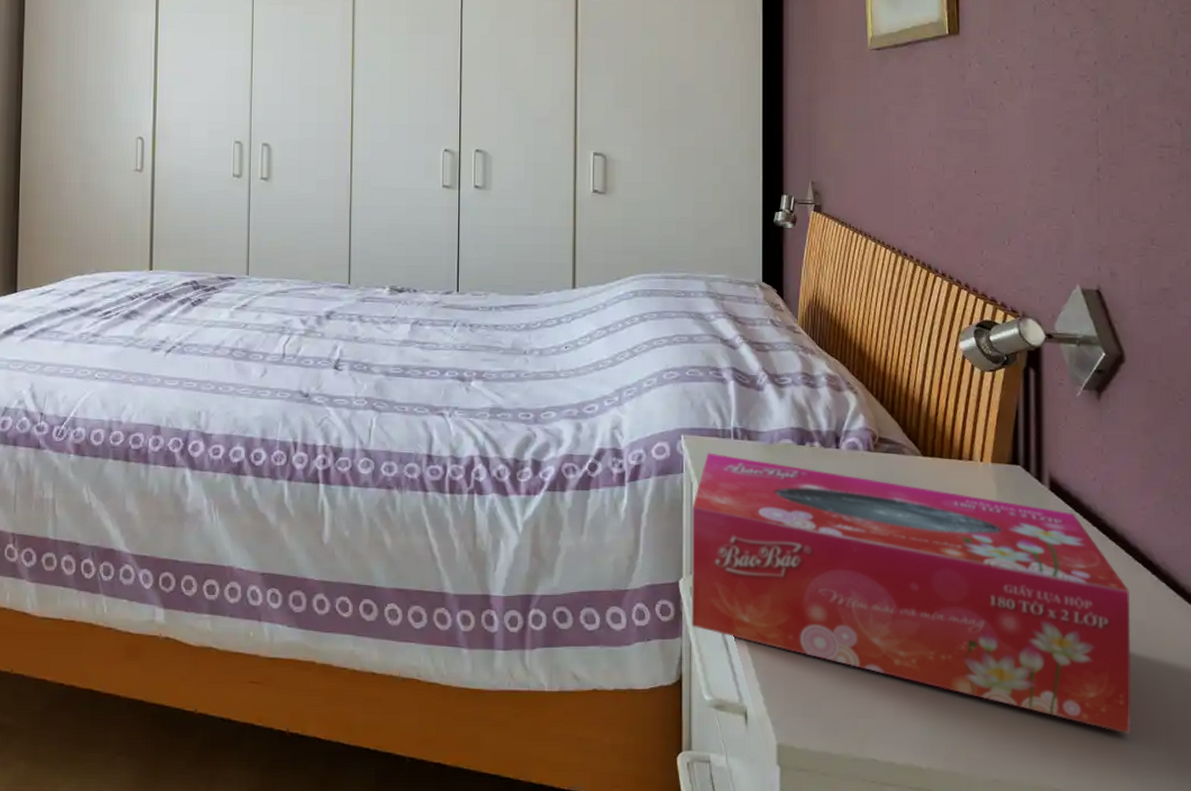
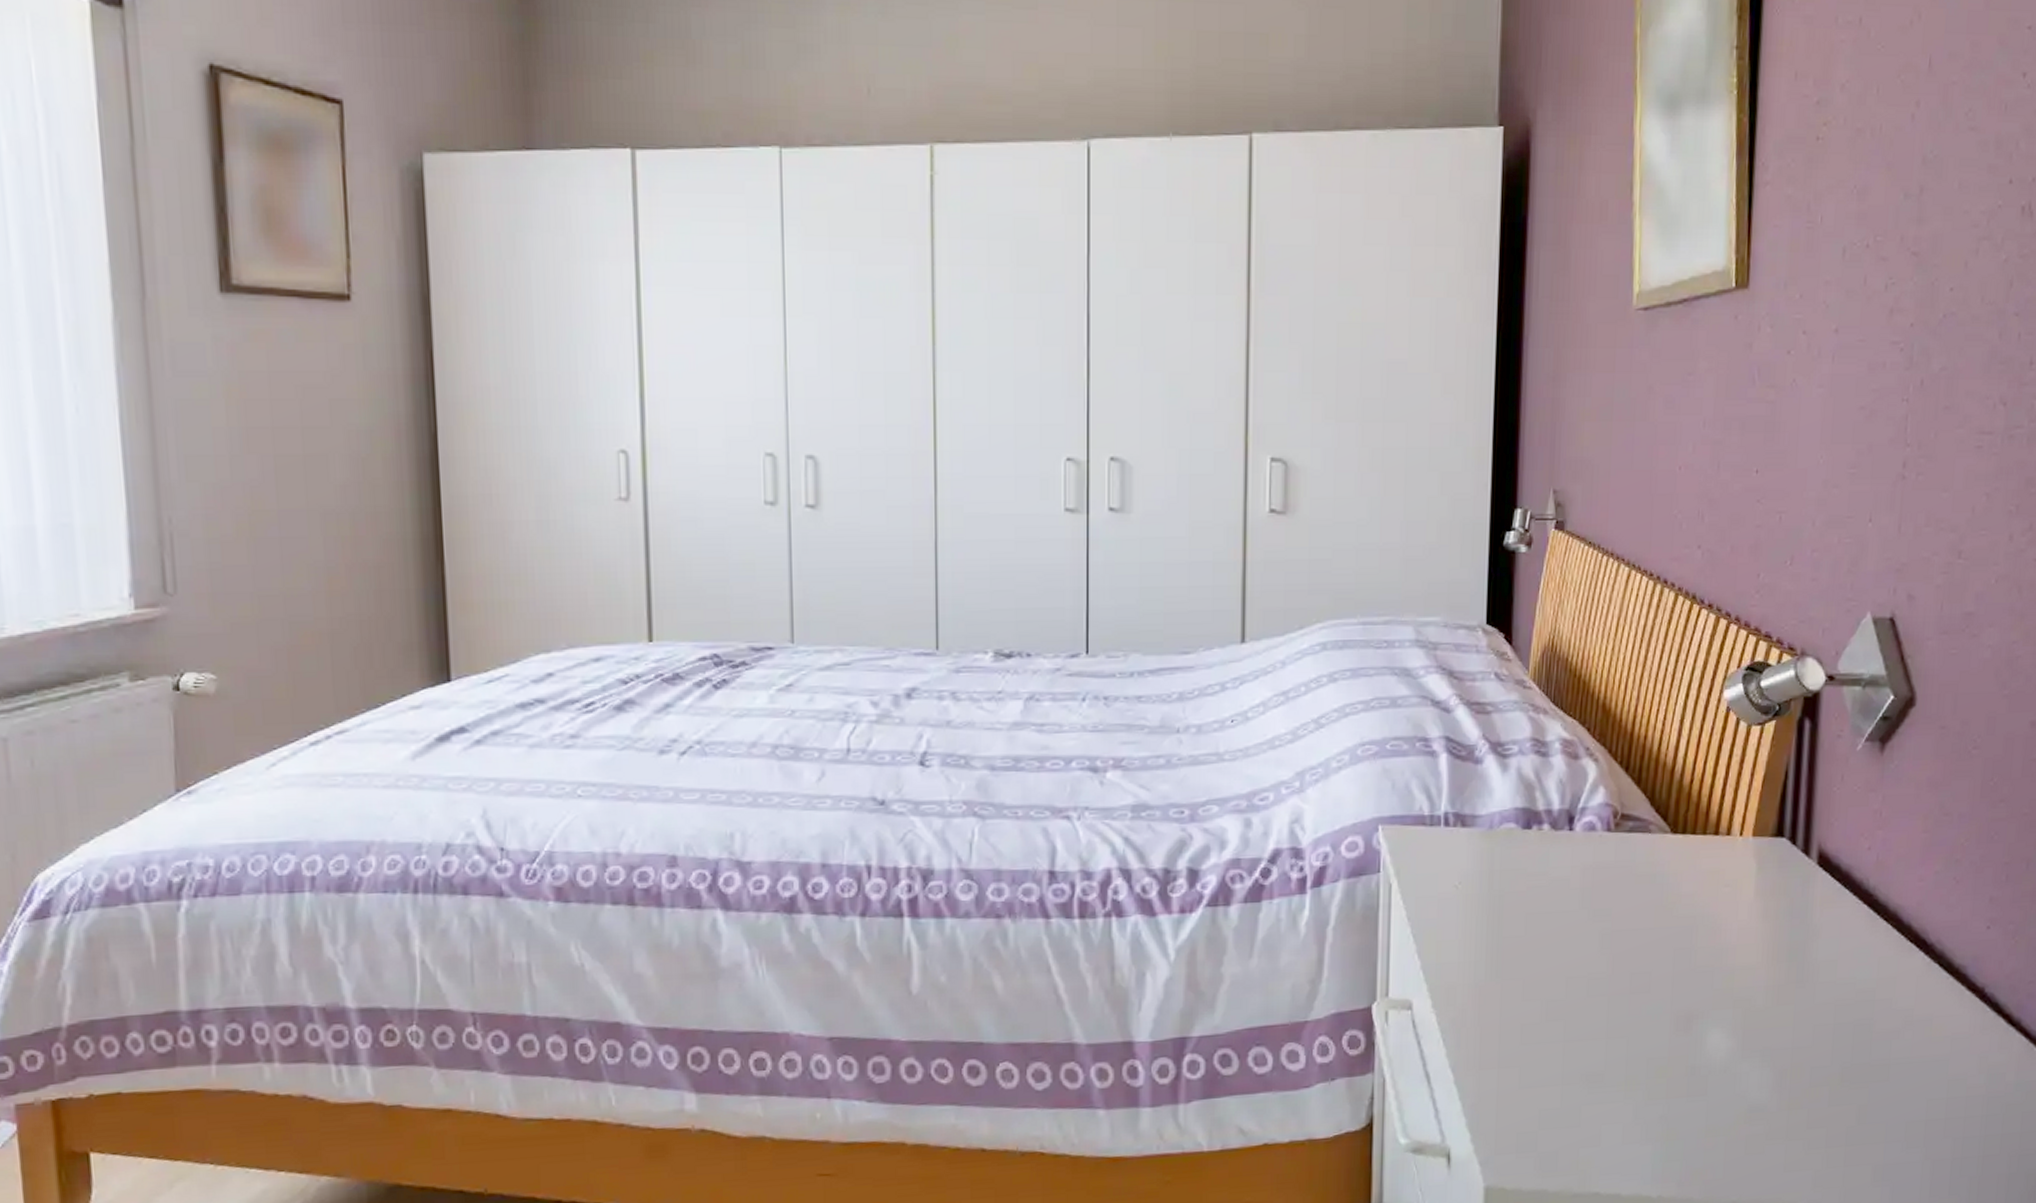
tissue box: present [691,453,1131,734] -> none [1385,845,1898,1138]

